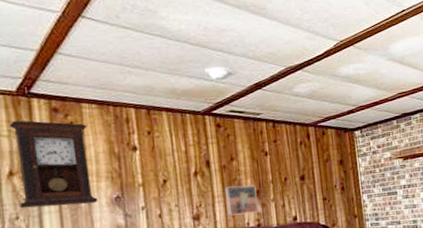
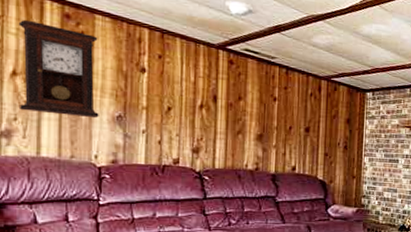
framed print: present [224,185,259,216] -> none [228,125,259,156]

